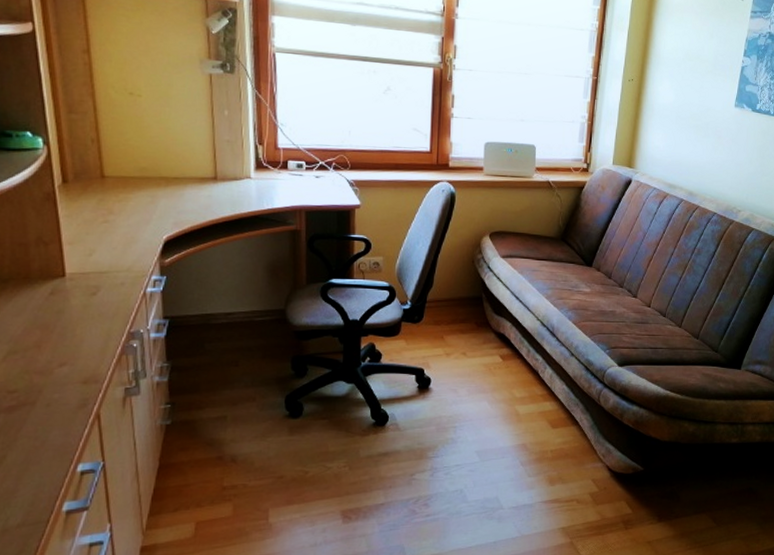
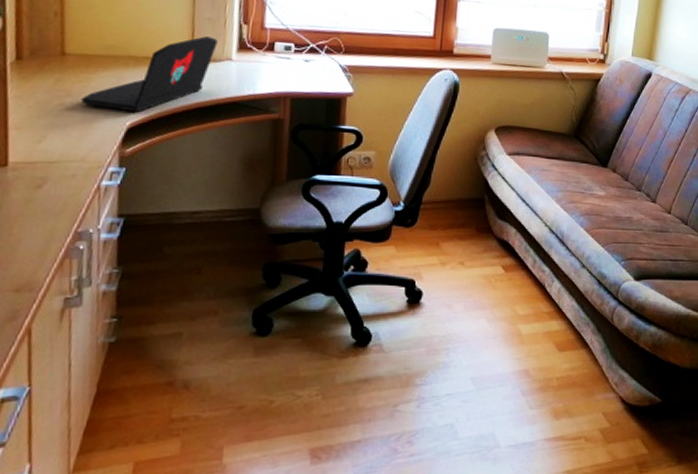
laptop: none [122,157,237,227] -> present [81,36,218,113]

